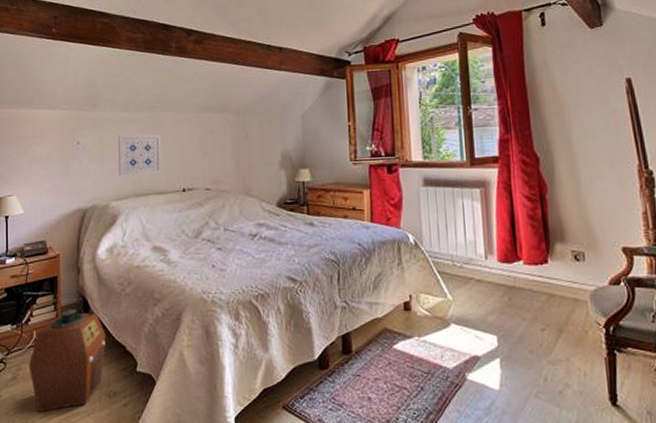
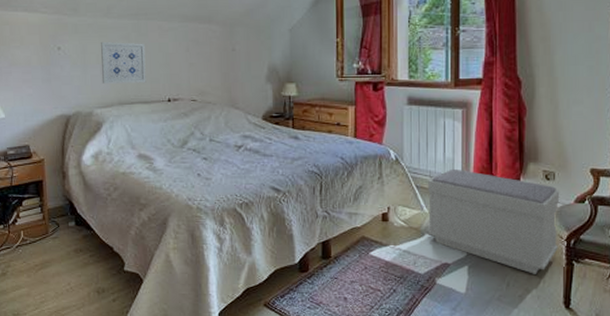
speaker: present [29,308,106,412] -> none [17,211,94,305]
bench: none [450,252,597,367] -> present [427,170,560,274]

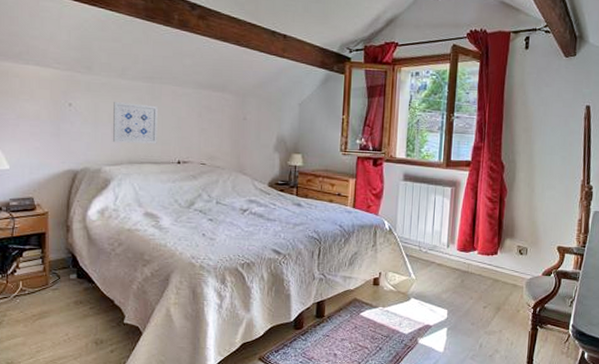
bench: present [427,170,560,274] -> none [413,241,531,337]

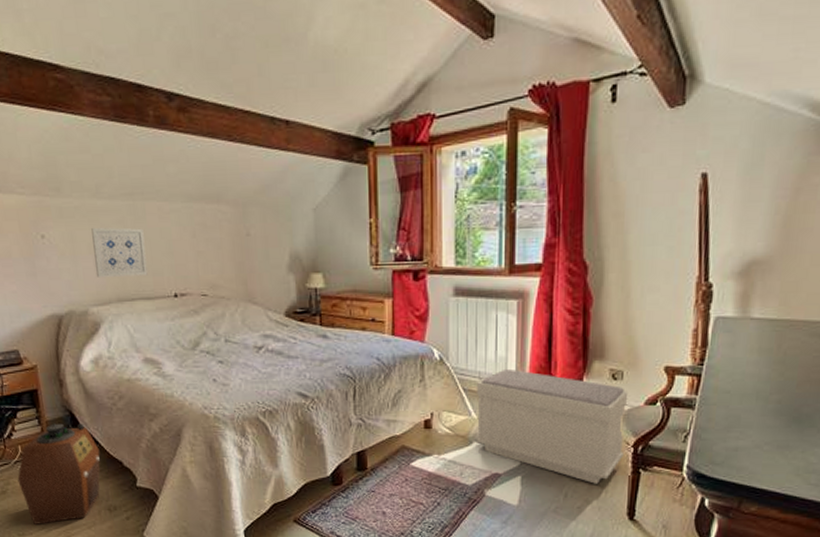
speaker: none [14,263,95,354] -> present [17,423,100,524]
bench: none [413,241,531,337] -> present [476,370,629,484]

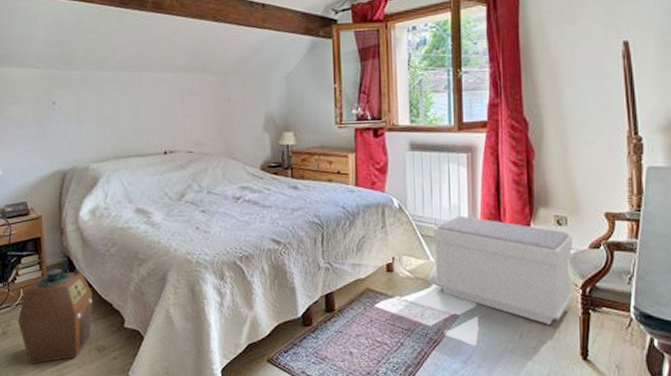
wall art: present [91,227,148,277] -> none [95,95,142,138]

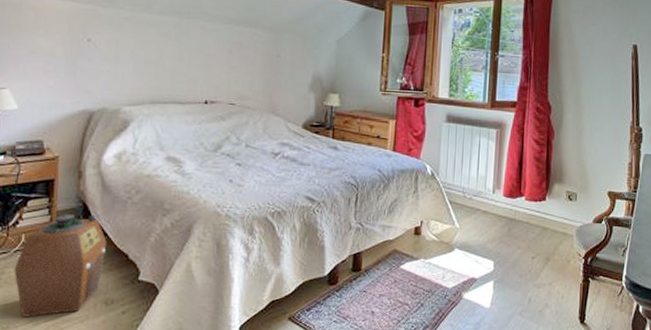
bench: present [434,216,574,325] -> none [457,187,581,290]

